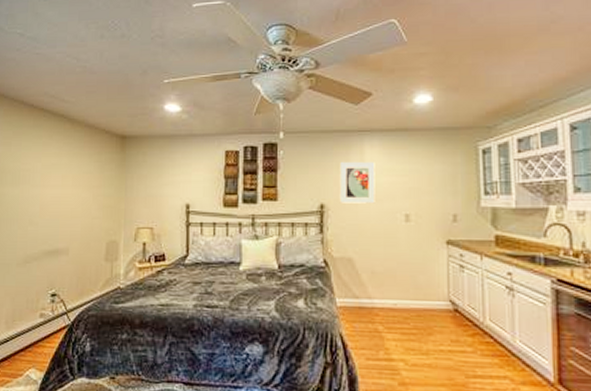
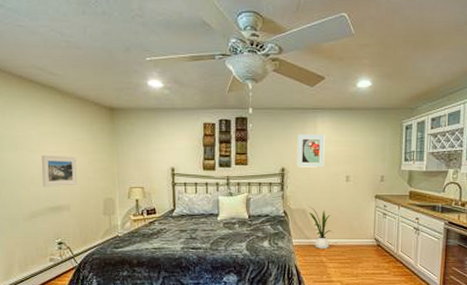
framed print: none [41,189,81,227] -> present [41,154,78,187]
house plant: none [357,255,390,312] -> present [309,207,333,248]

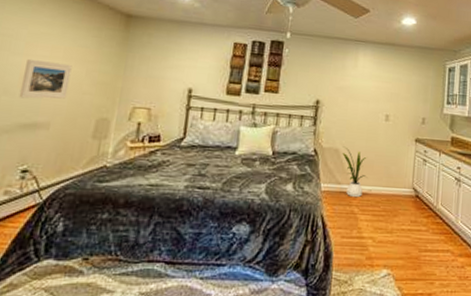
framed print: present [297,134,325,168] -> none [333,65,366,104]

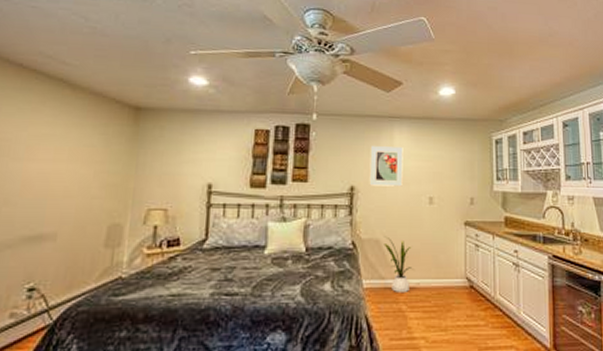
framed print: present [18,58,72,99] -> none [21,163,78,208]
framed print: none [333,65,366,104] -> present [369,146,403,187]

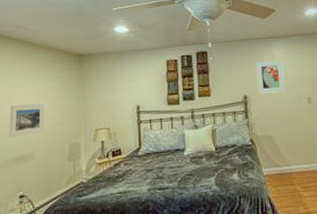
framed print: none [21,163,78,208] -> present [9,103,44,138]
house plant: present [384,236,414,292] -> none [275,132,303,176]

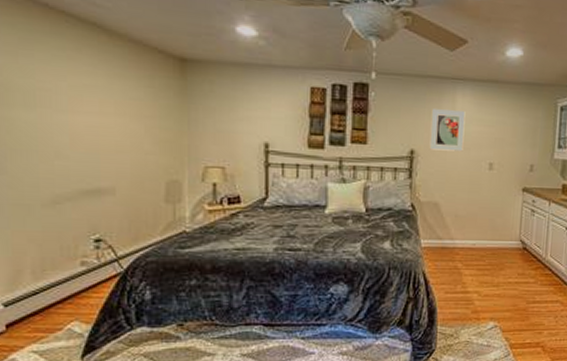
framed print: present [9,103,44,138] -> none [73,116,128,162]

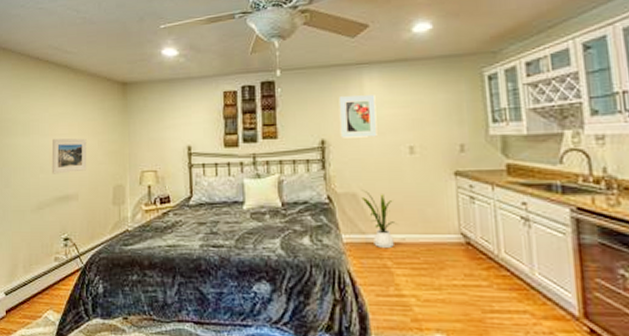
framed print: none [73,116,128,162] -> present [51,138,87,174]
house plant: none [442,199,471,252] -> present [361,190,398,247]

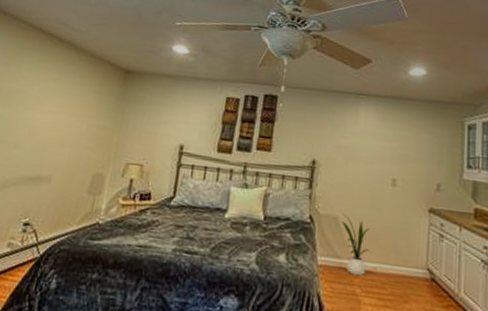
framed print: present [51,138,87,174] -> none [27,113,74,153]
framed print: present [338,95,378,138] -> none [331,121,369,165]

